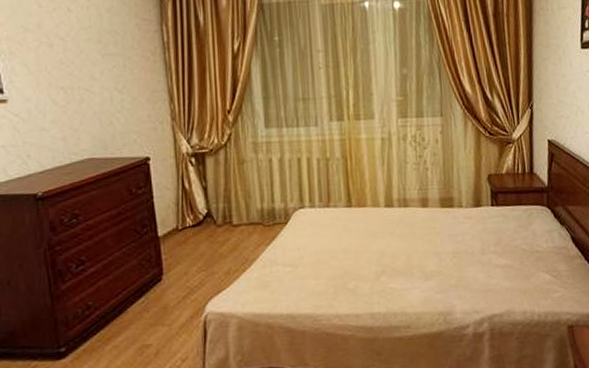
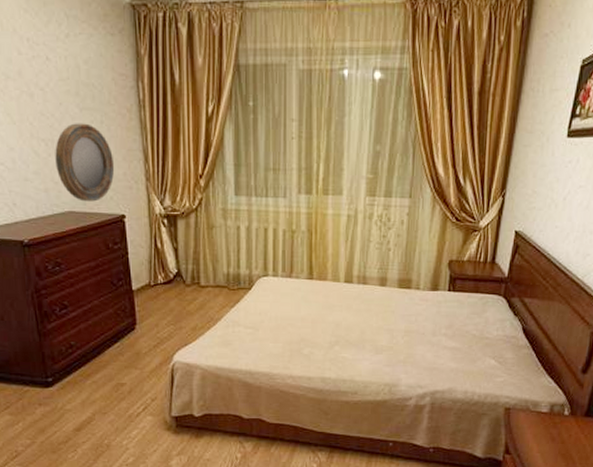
home mirror: none [74,68,138,147] -> present [55,123,115,202]

